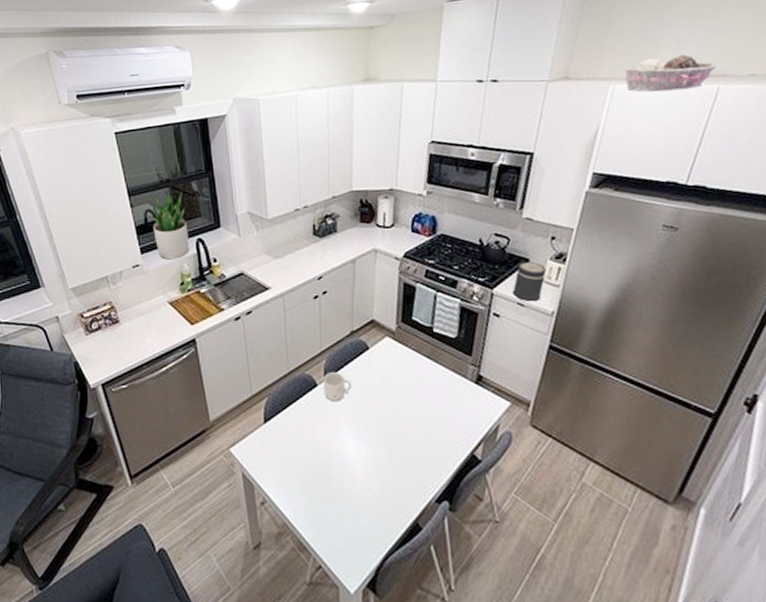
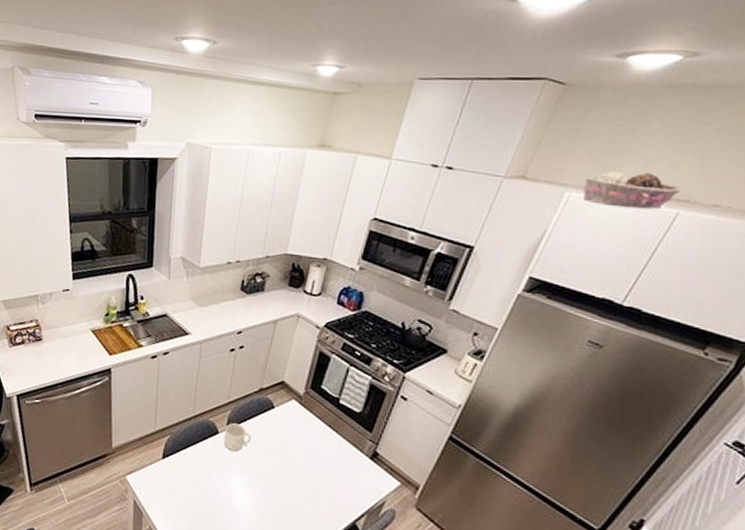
planter: present [150,191,189,260] -> none [87,226,121,291]
cylinder: present [513,261,546,302] -> none [425,351,462,393]

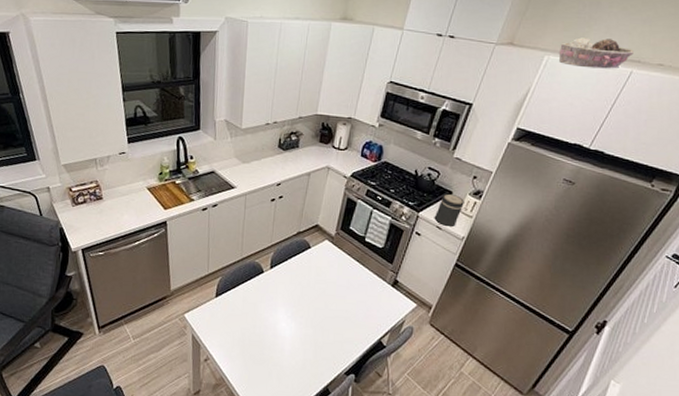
mug: present [223,423,251,451] -> none [268,263,292,287]
cylinder: none [425,351,462,393] -> present [435,193,464,227]

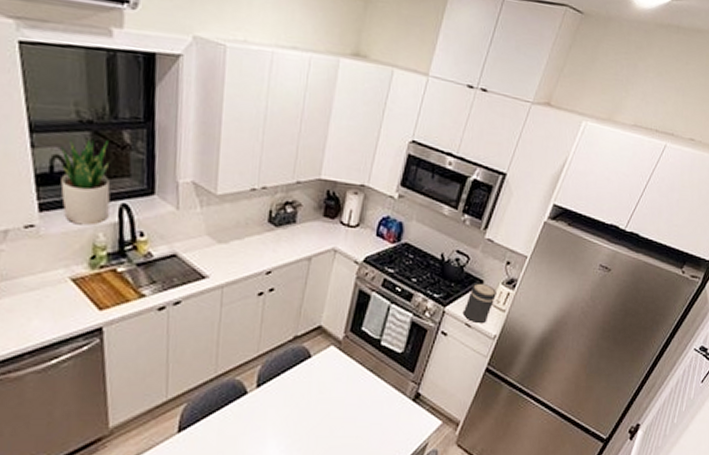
planter: none [140,94,172,152] -> present [60,140,111,226]
decorative basket: present [558,37,634,69] -> none [596,102,668,142]

